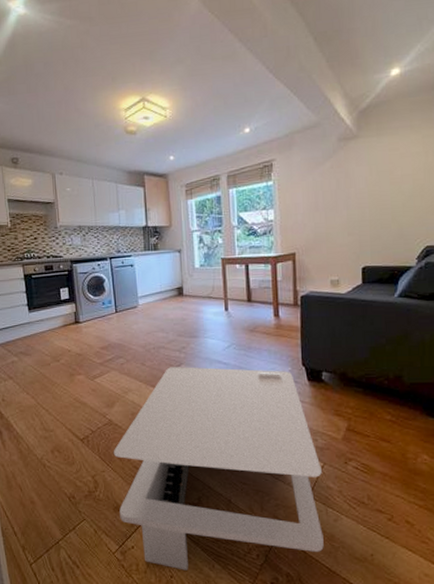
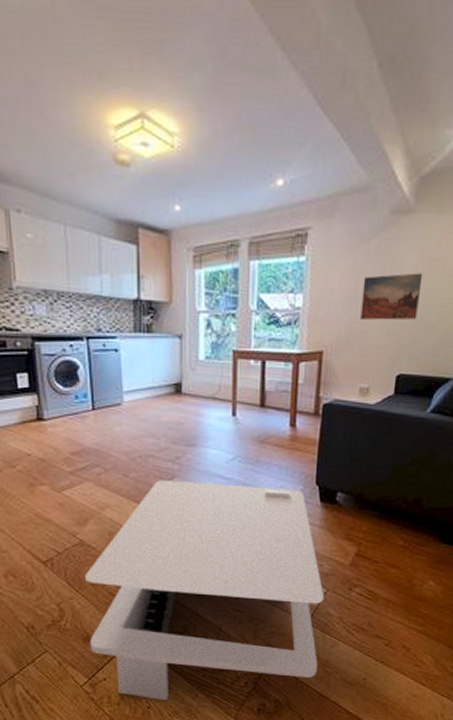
wall art: none [322,183,373,225] -> present [360,273,423,320]

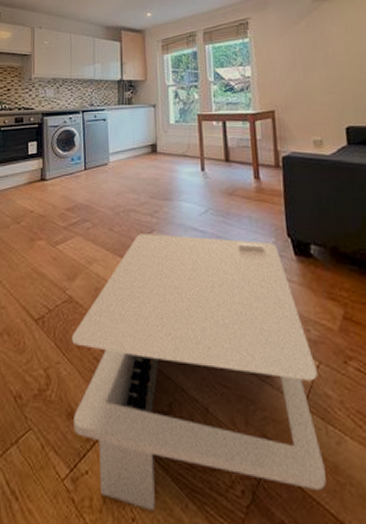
wall art: present [360,273,423,320] -> none [299,42,353,82]

